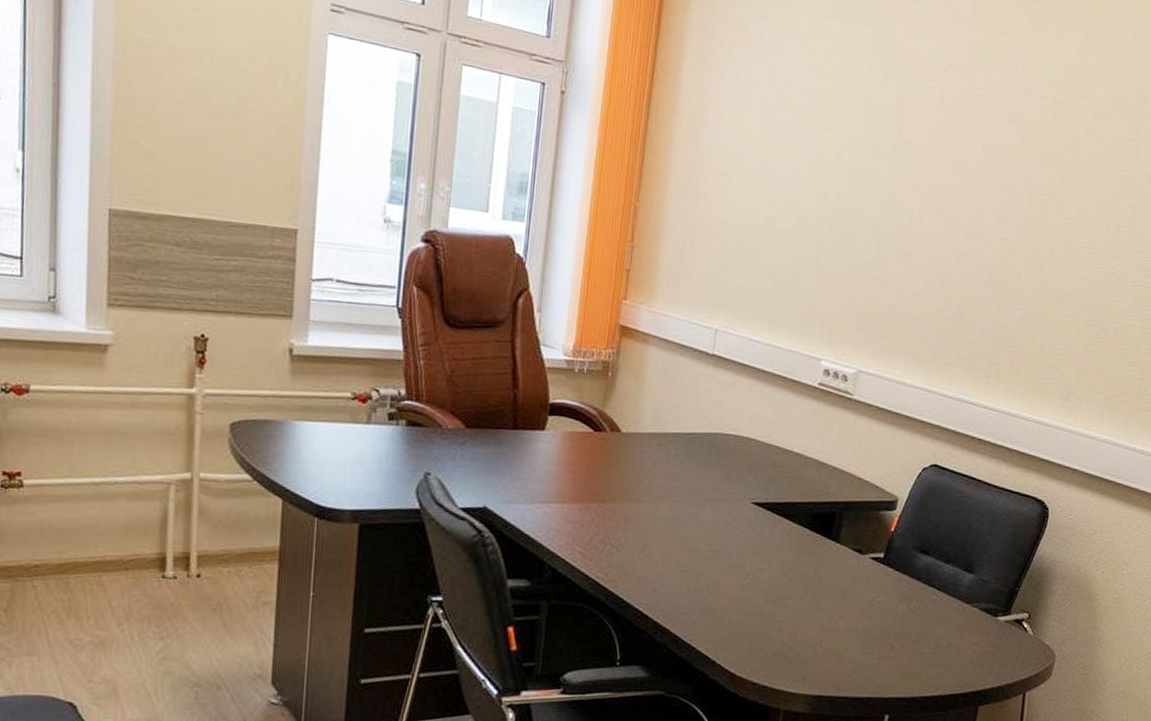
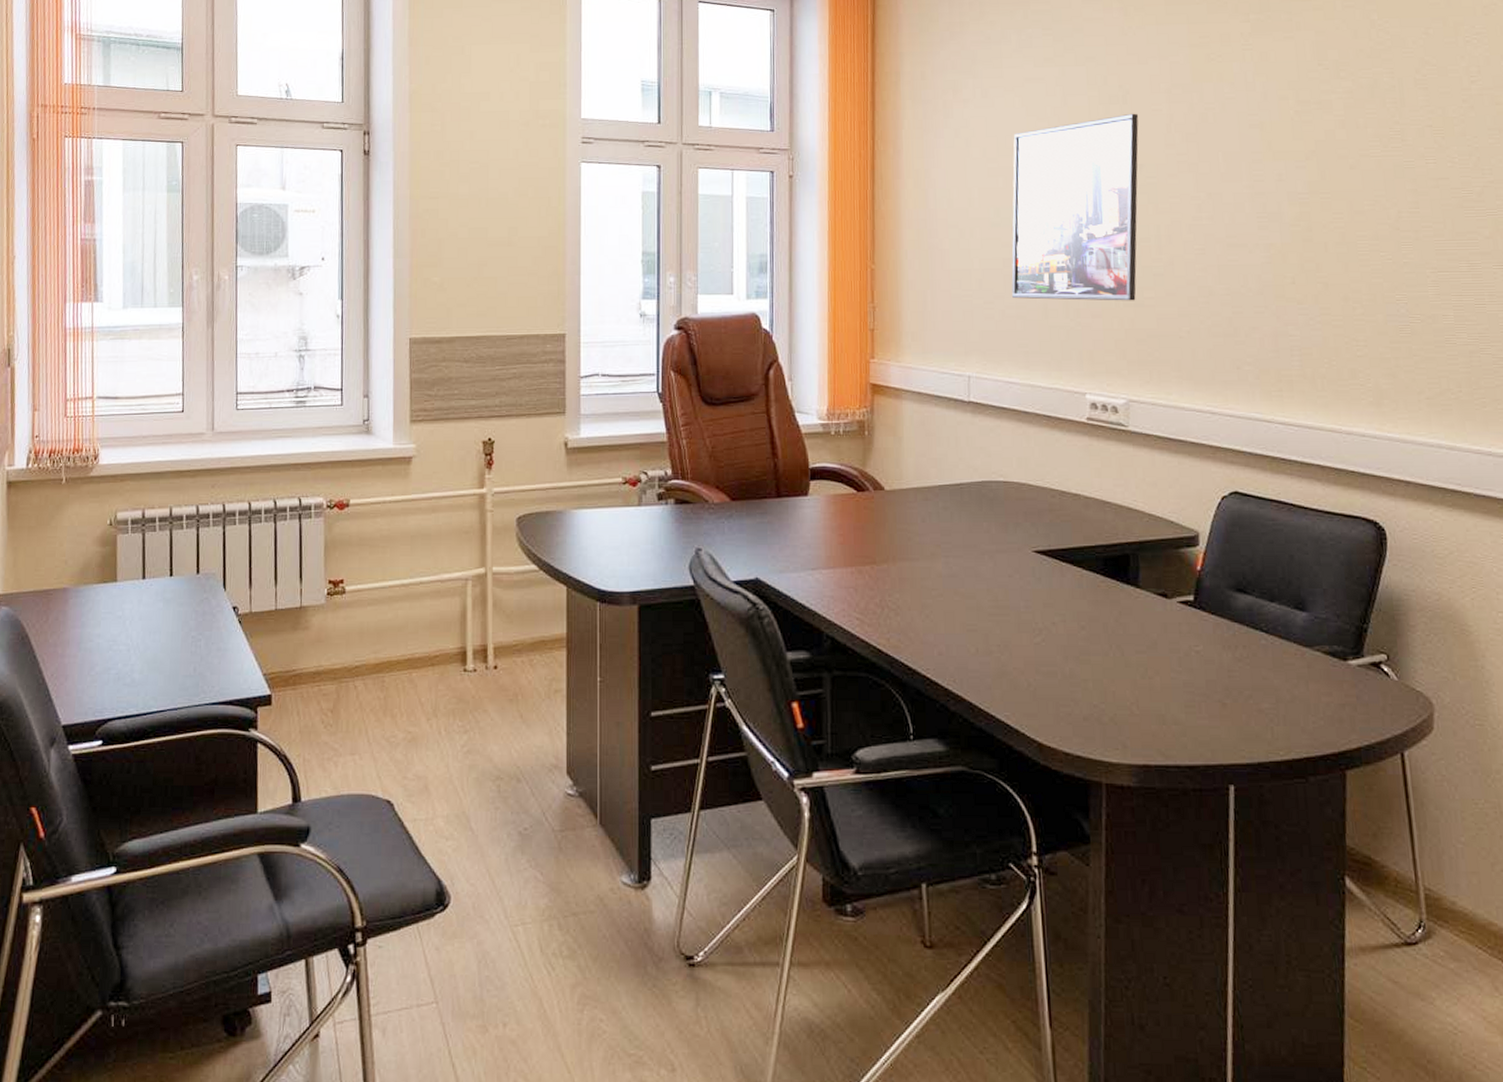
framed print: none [768,85,914,276] -> present [1011,113,1139,301]

